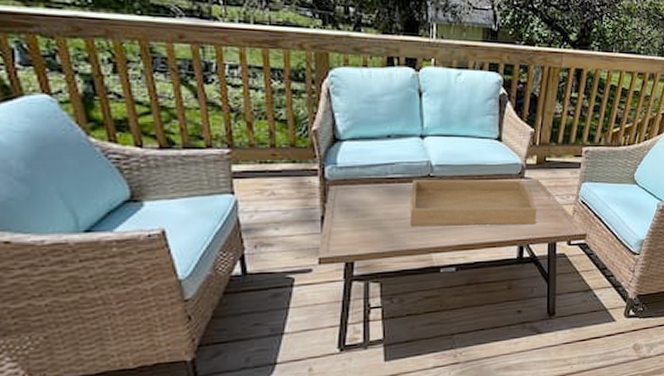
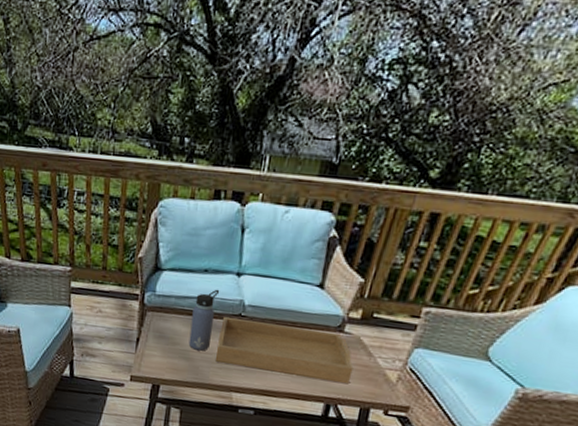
water bottle: none [380,153,406,218] -> present [188,289,220,351]

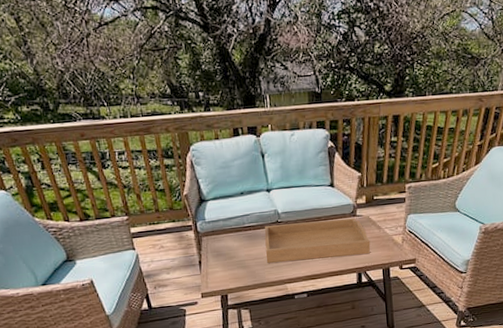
water bottle: present [188,289,220,351] -> none [239,206,260,258]

